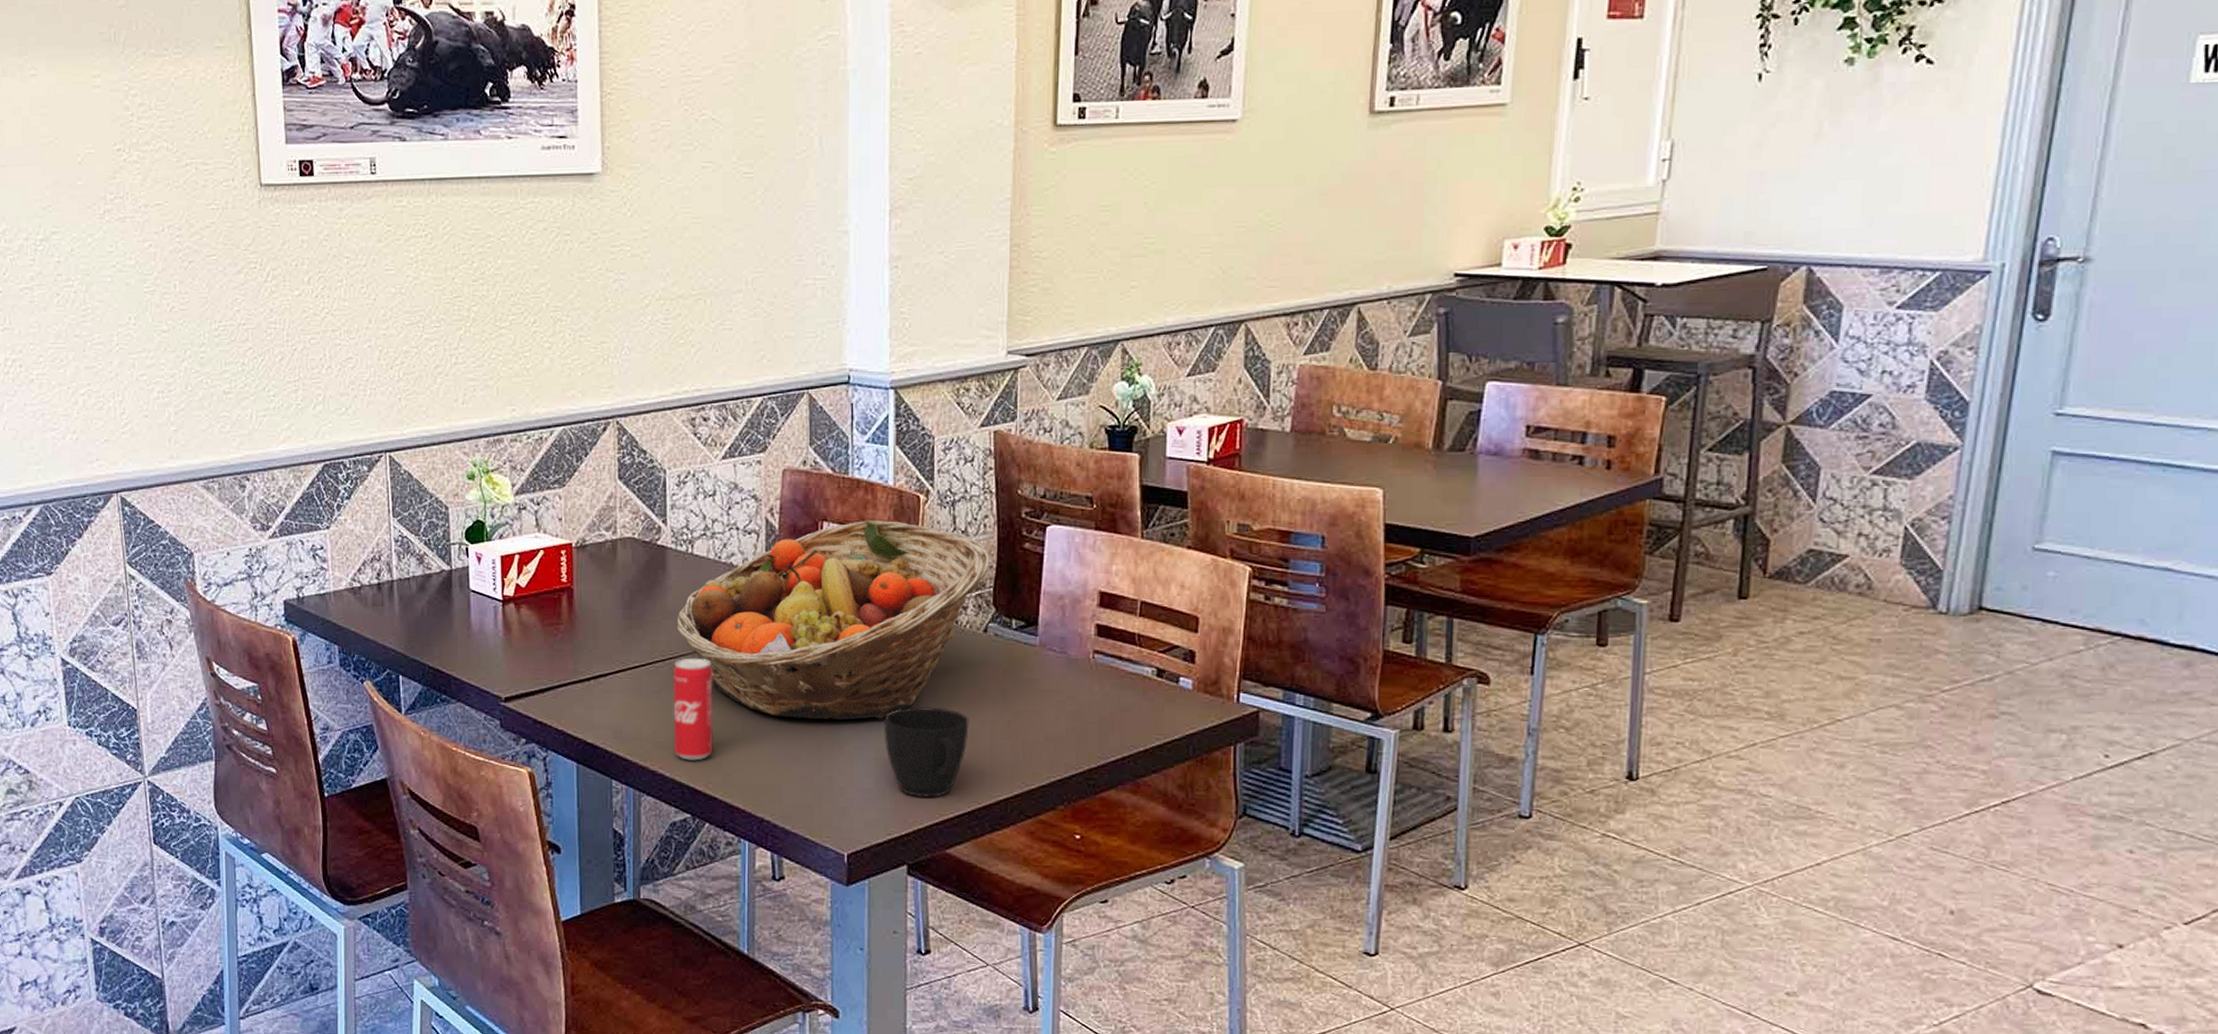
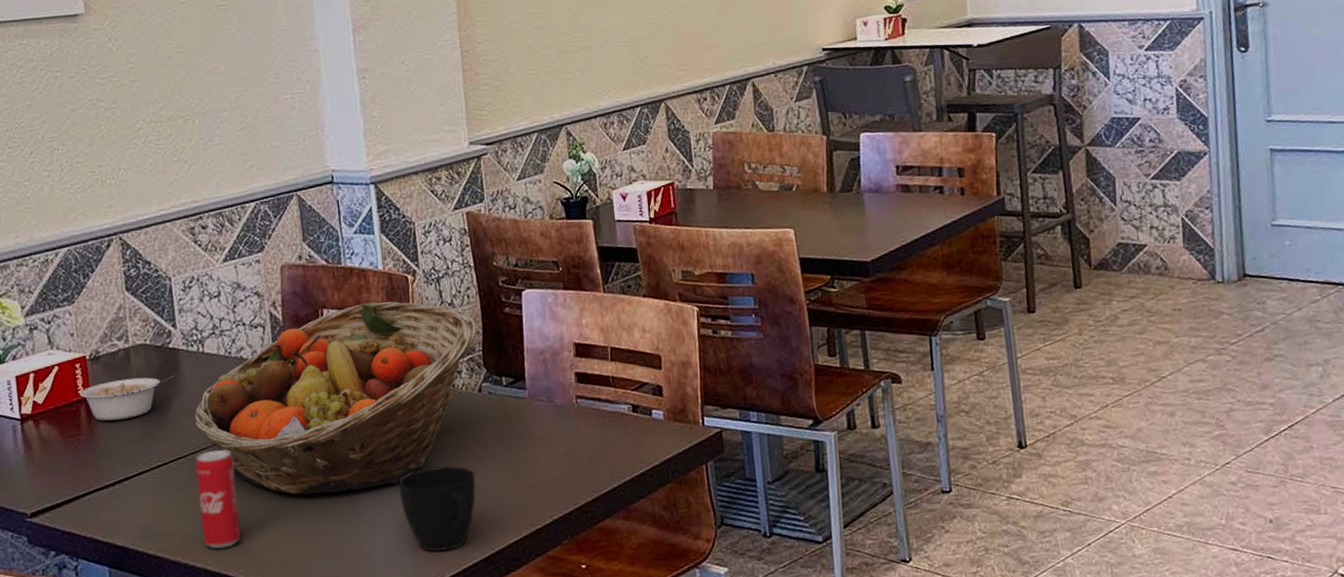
legume: none [563,572,660,613] -> present [80,376,175,421]

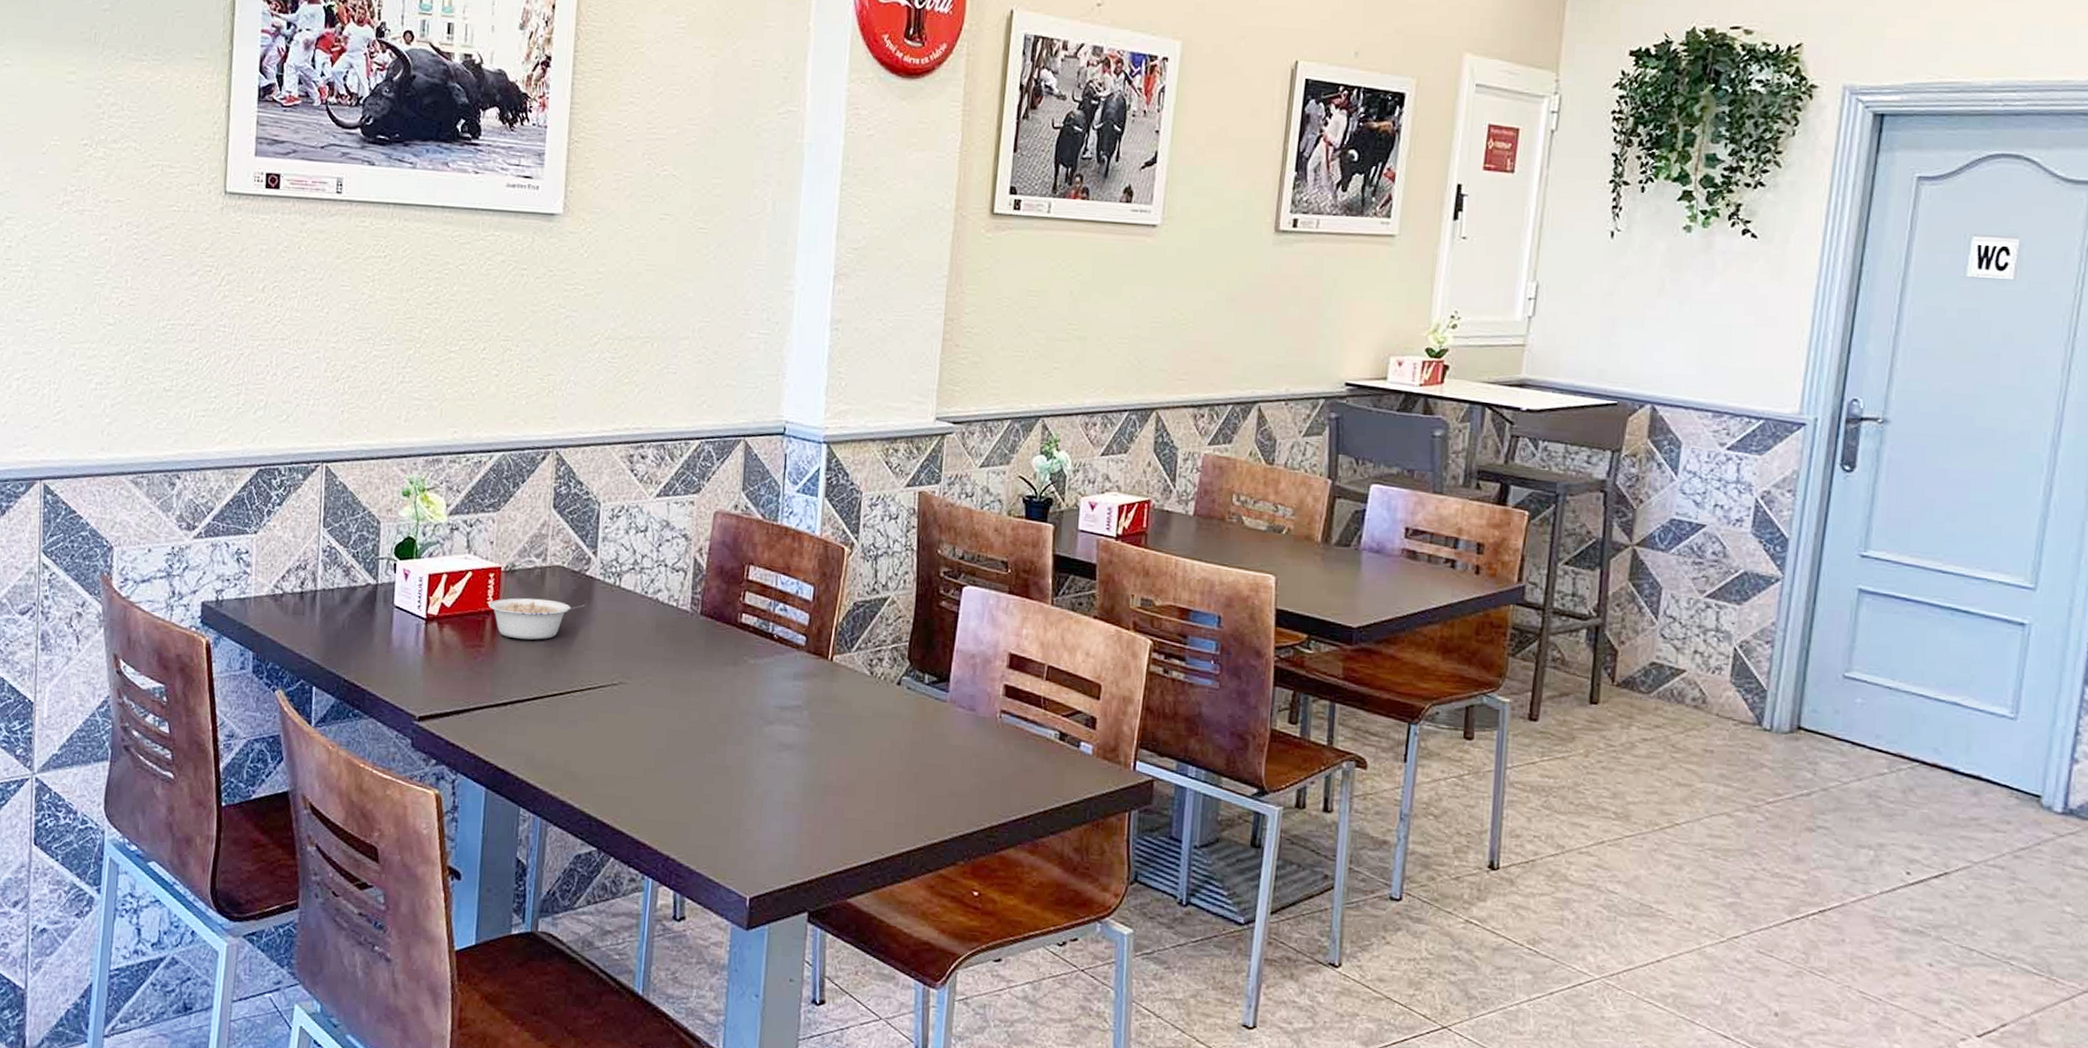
fruit basket: present [194,301,477,495] -> none [597,566,908,764]
beverage can: present [195,449,241,549] -> none [585,689,630,794]
cup: present [398,465,476,552] -> none [794,753,878,845]

